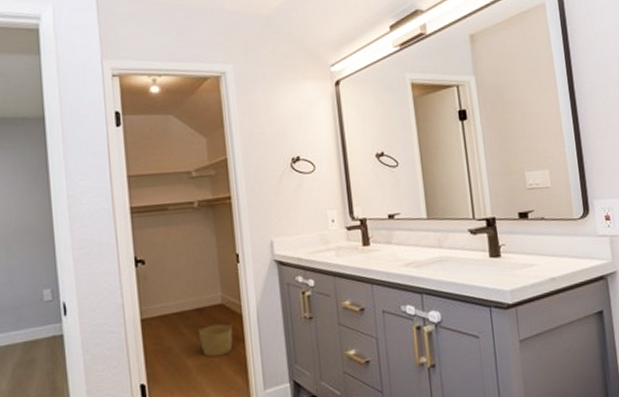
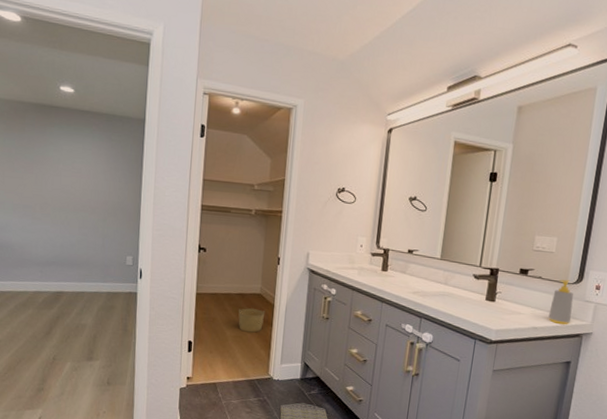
soap bottle: none [562,214,590,270] -> present [548,279,574,325]

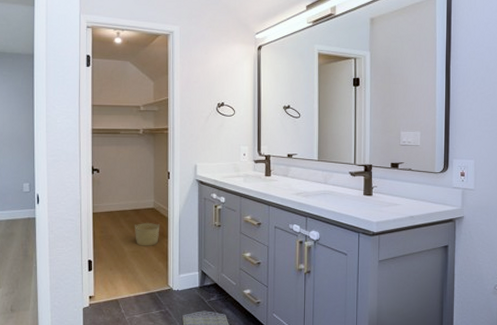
soap bottle: present [548,279,574,325] -> none [422,169,443,212]

